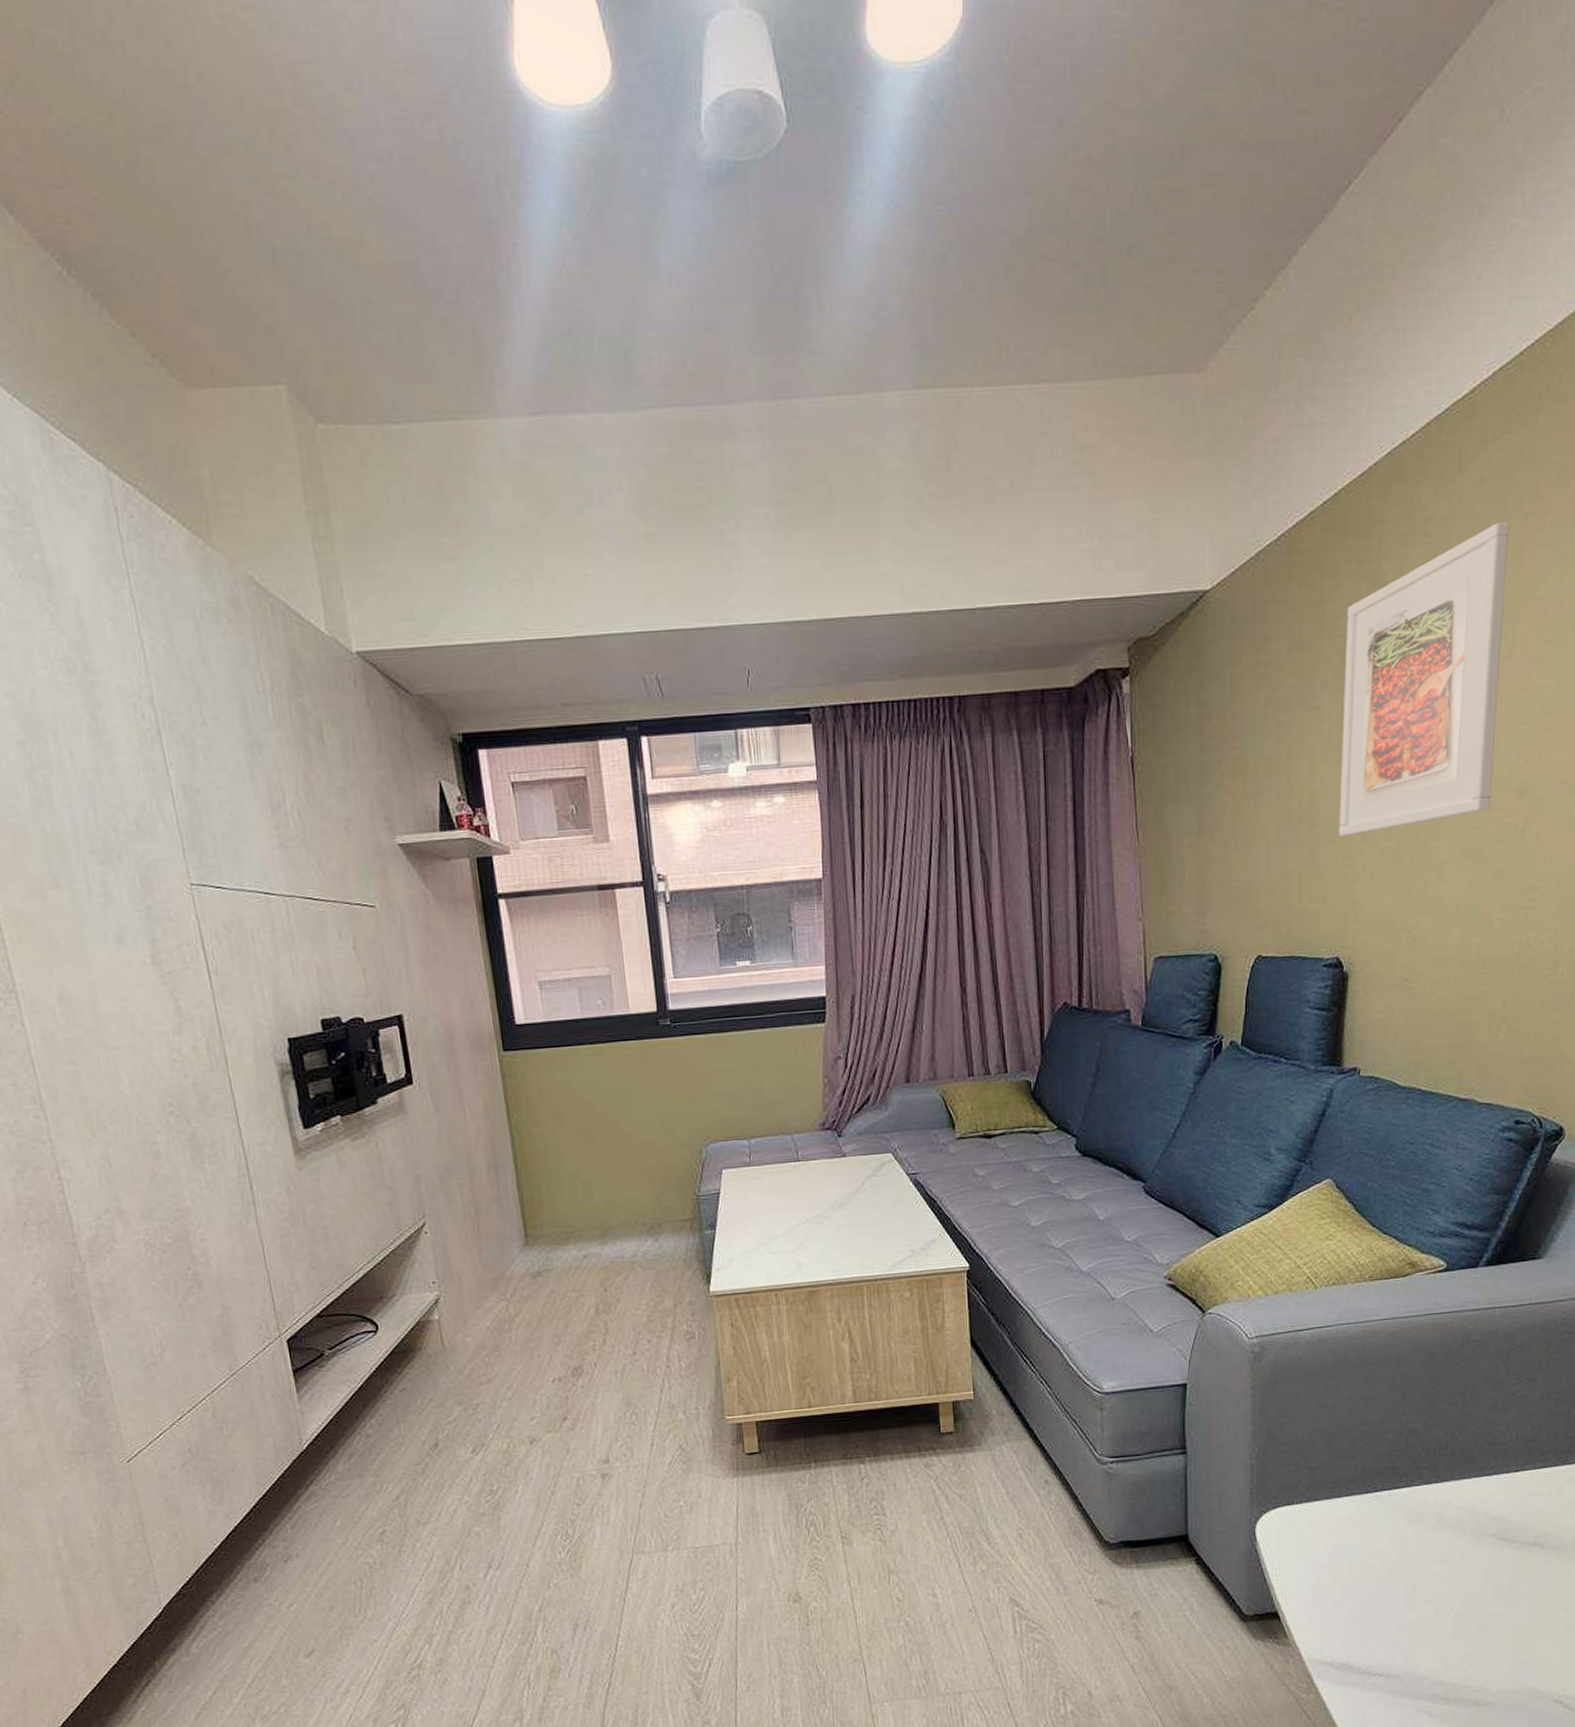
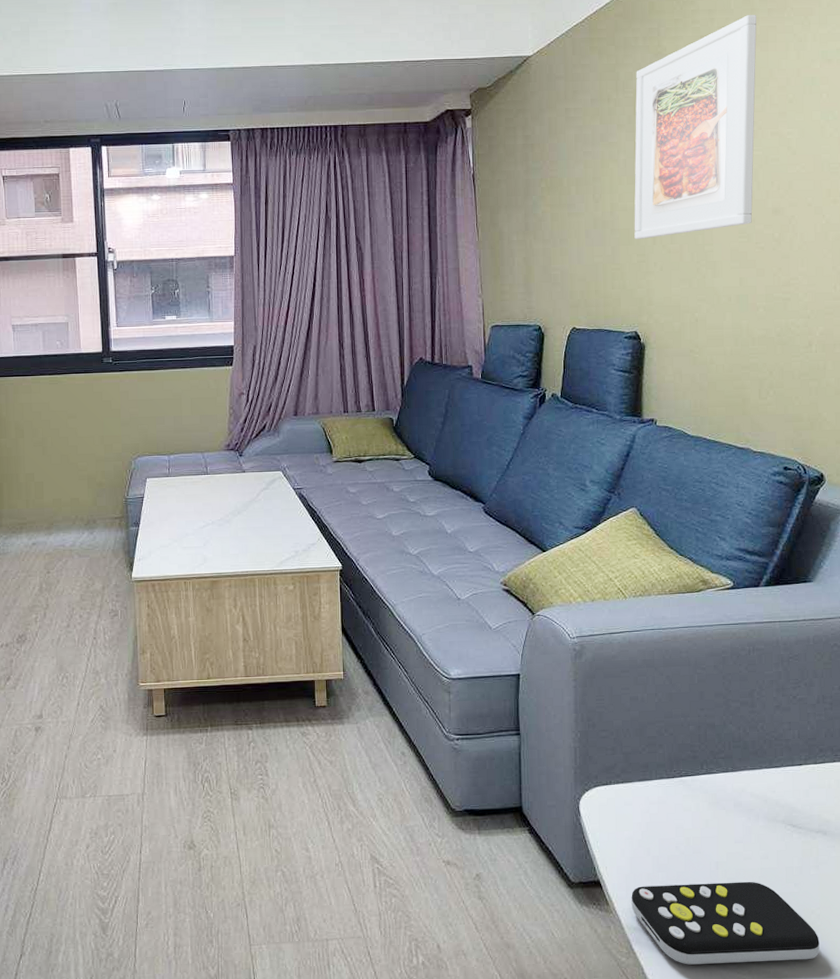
remote control: none [1314,1603,1529,1697] -> present [631,881,820,965]

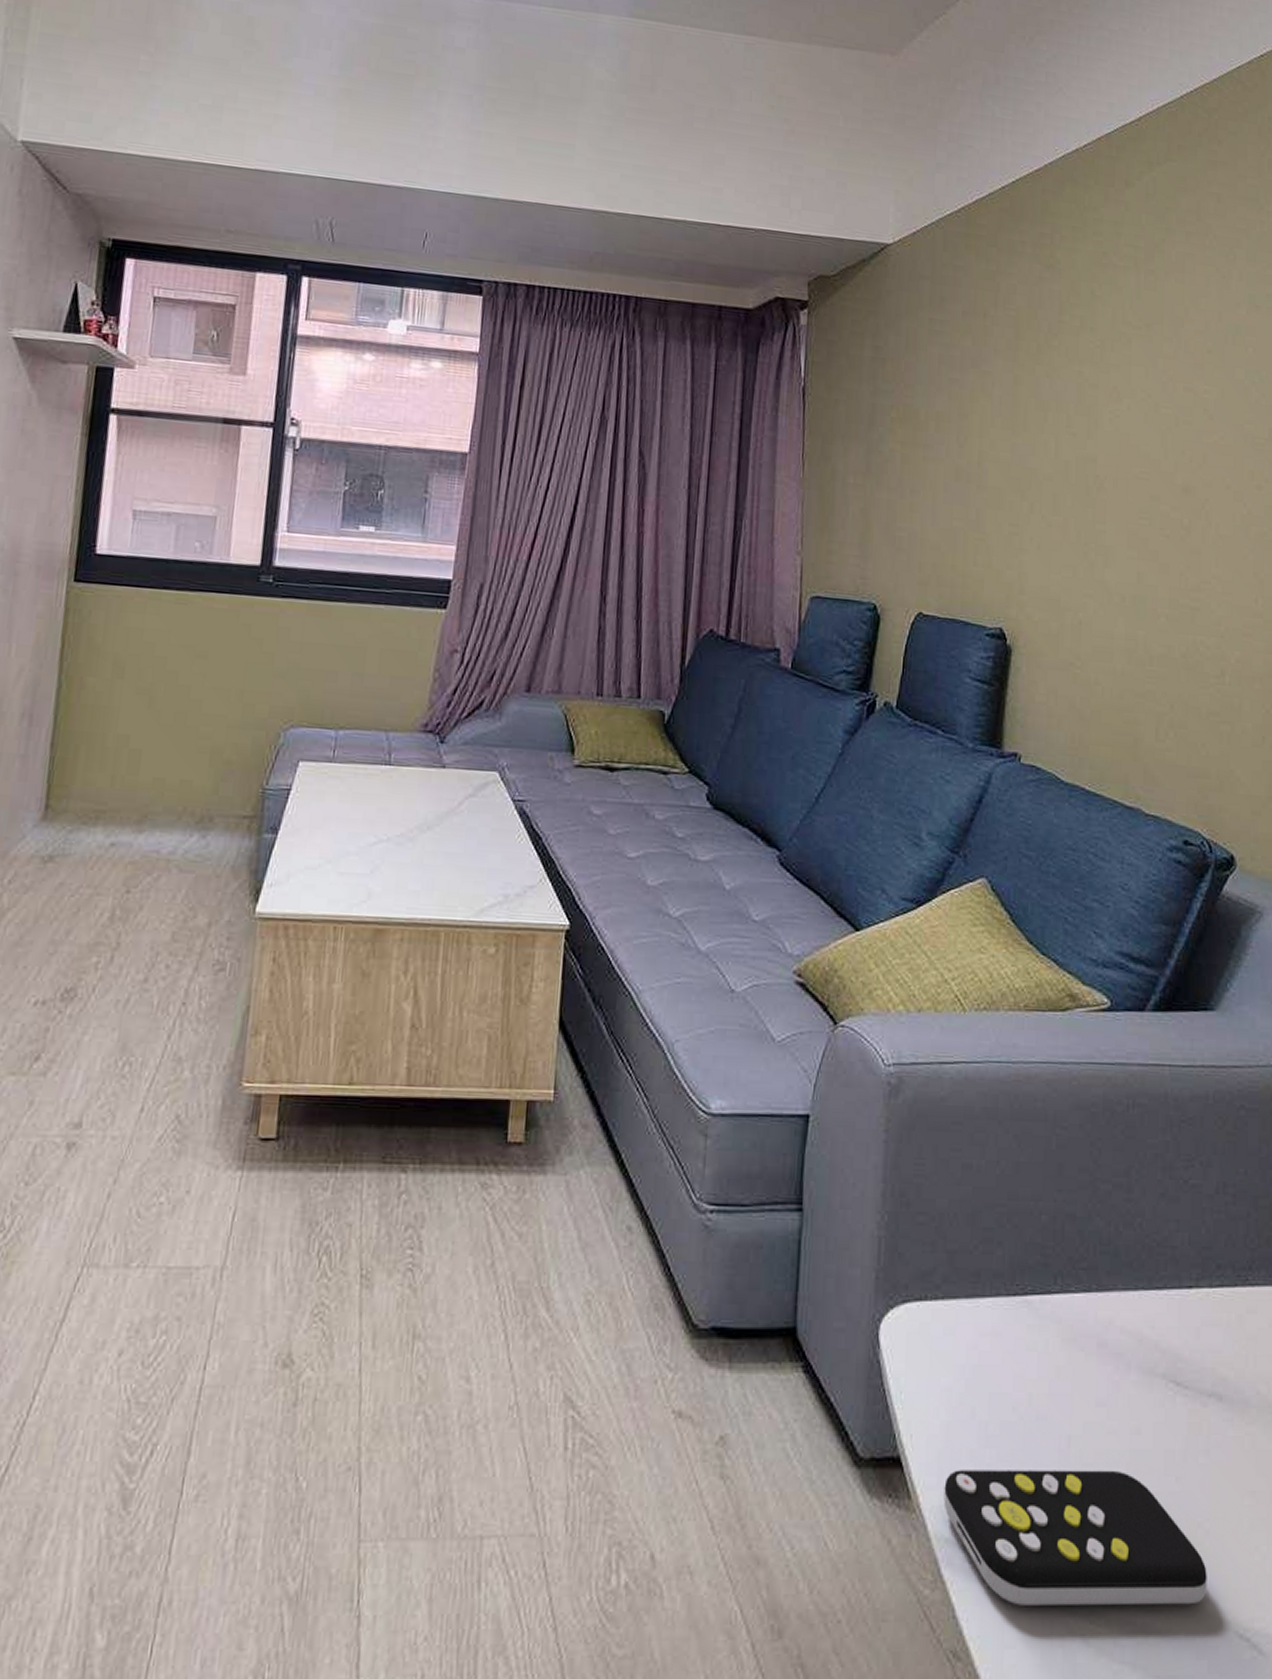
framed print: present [634,15,757,239] -> none [1006,235,1173,504]

